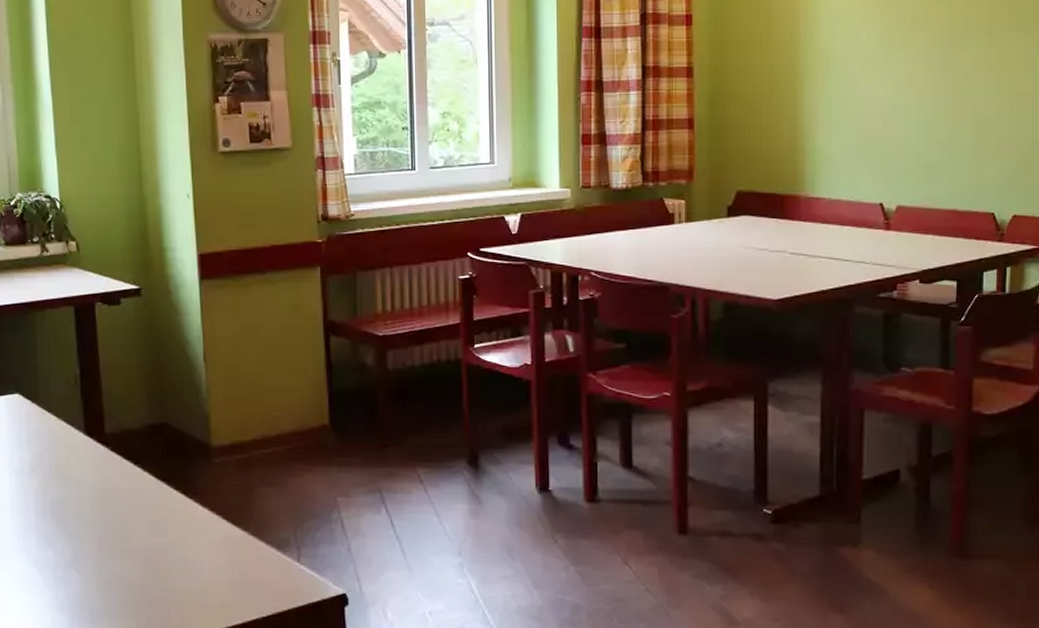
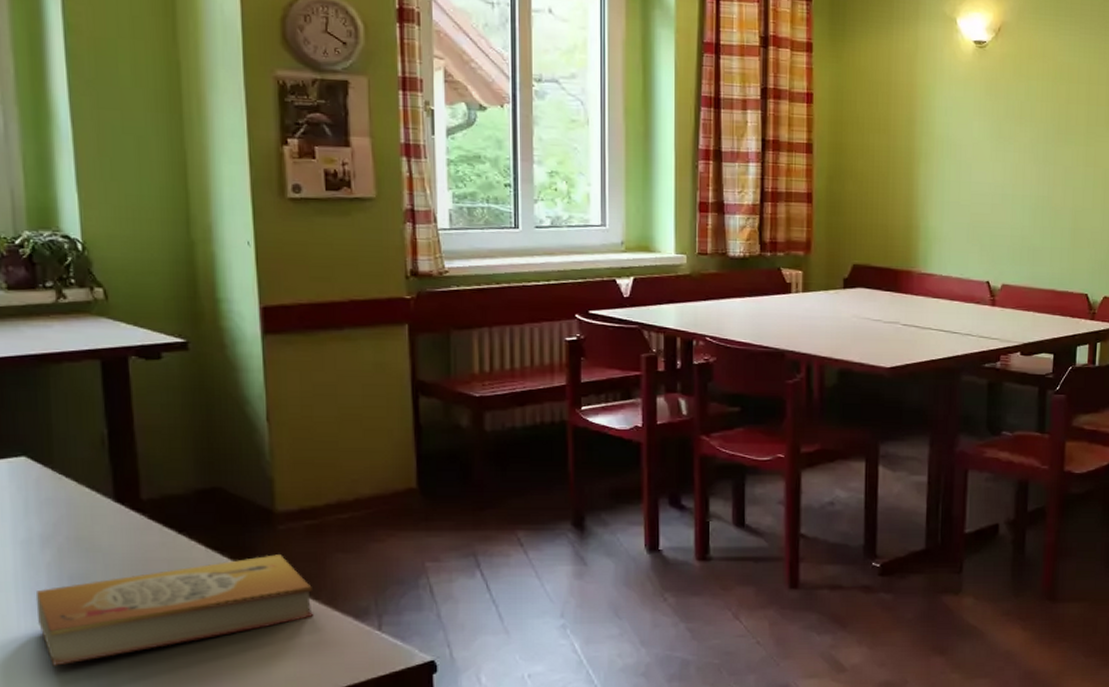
book: none [26,486,244,583] -> present [35,554,314,666]

